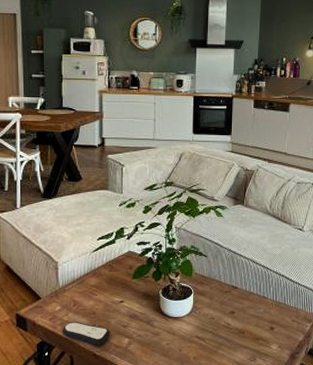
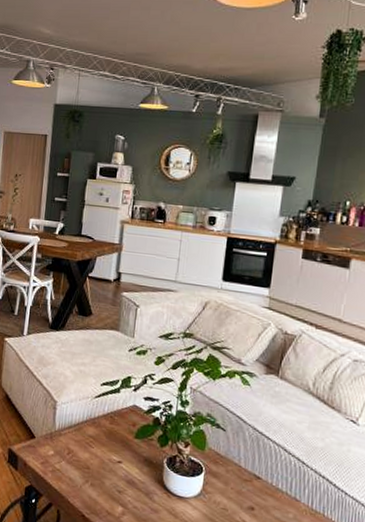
remote control: present [62,321,110,345] -> none [52,471,104,507]

